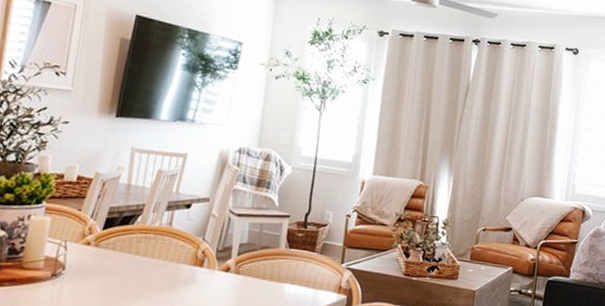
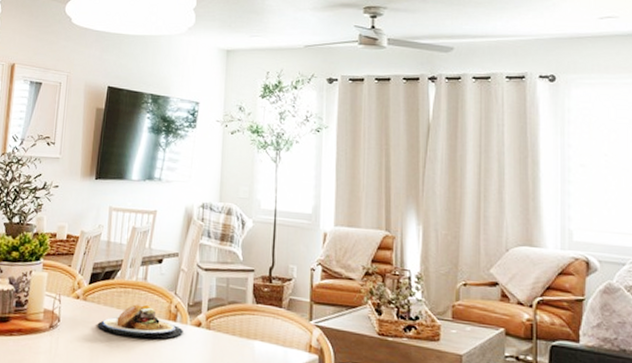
plate: none [111,250,210,285] -> present [97,304,183,339]

